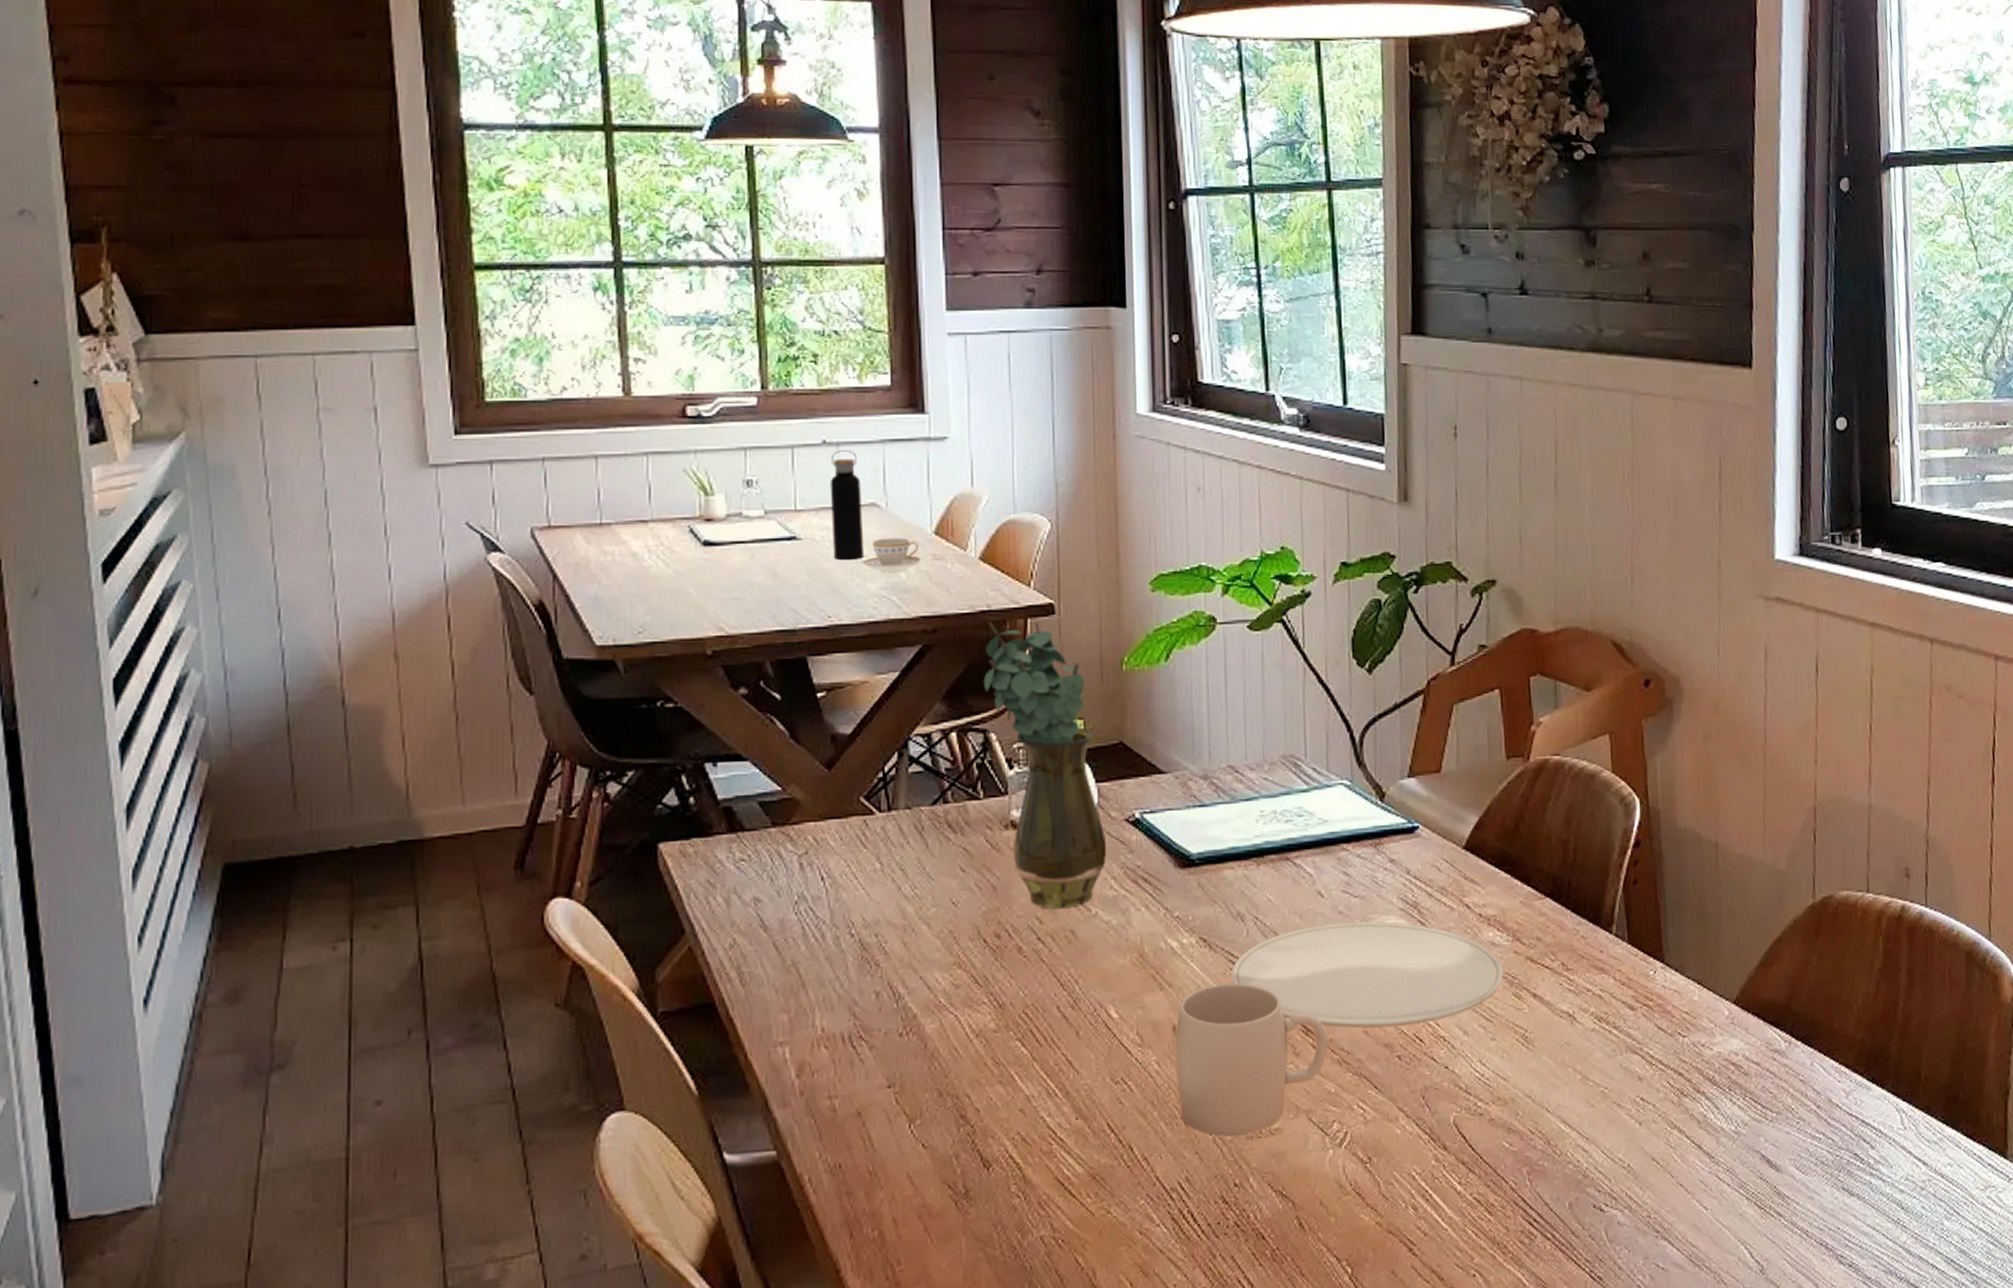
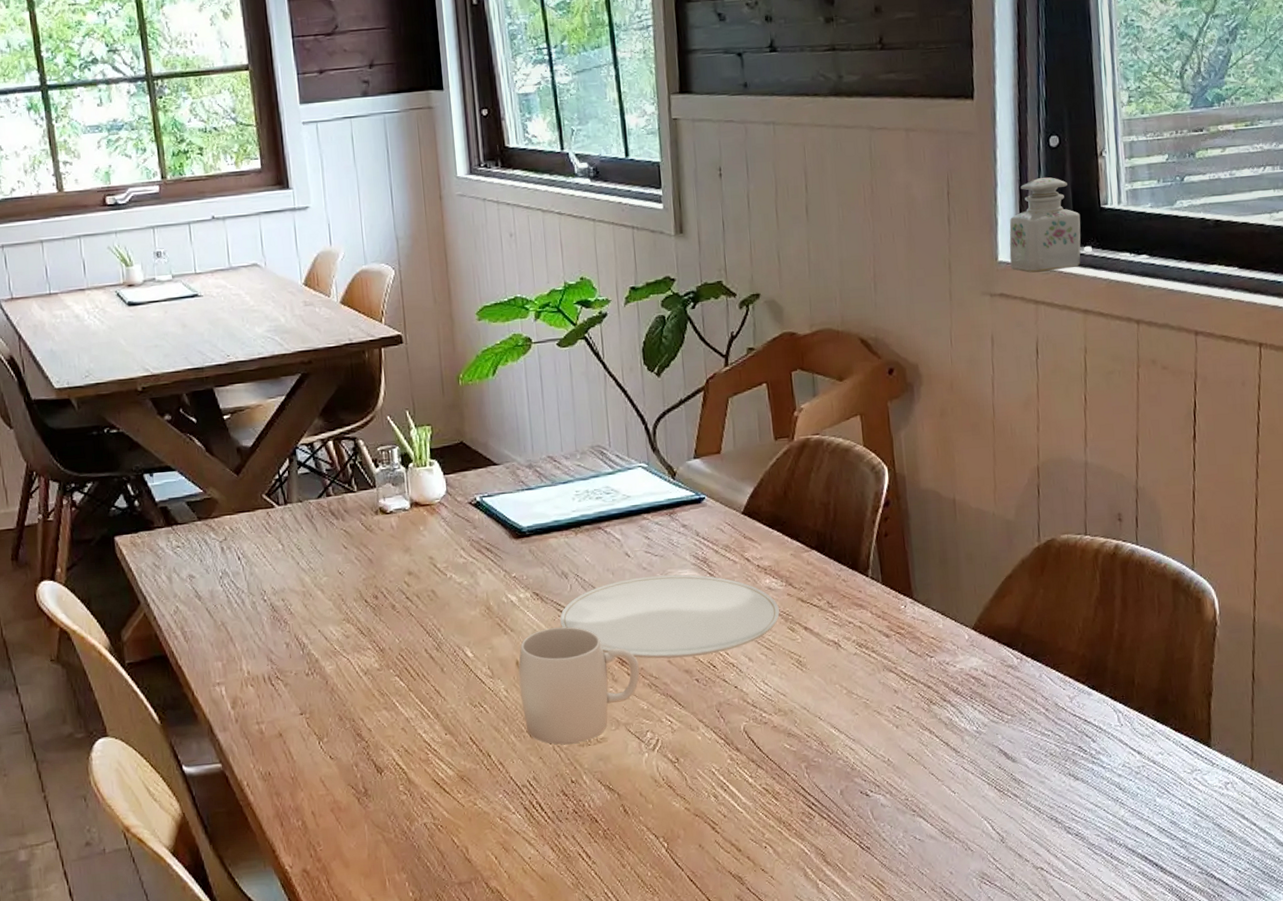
water bottle: present [830,450,864,559] -> none [219,223,251,310]
teacup: present [862,538,922,574] -> none [249,290,296,319]
vase: present [983,622,1107,908] -> none [350,350,456,574]
decorative bottle: none [1788,464,1870,575] -> present [1009,177,1081,273]

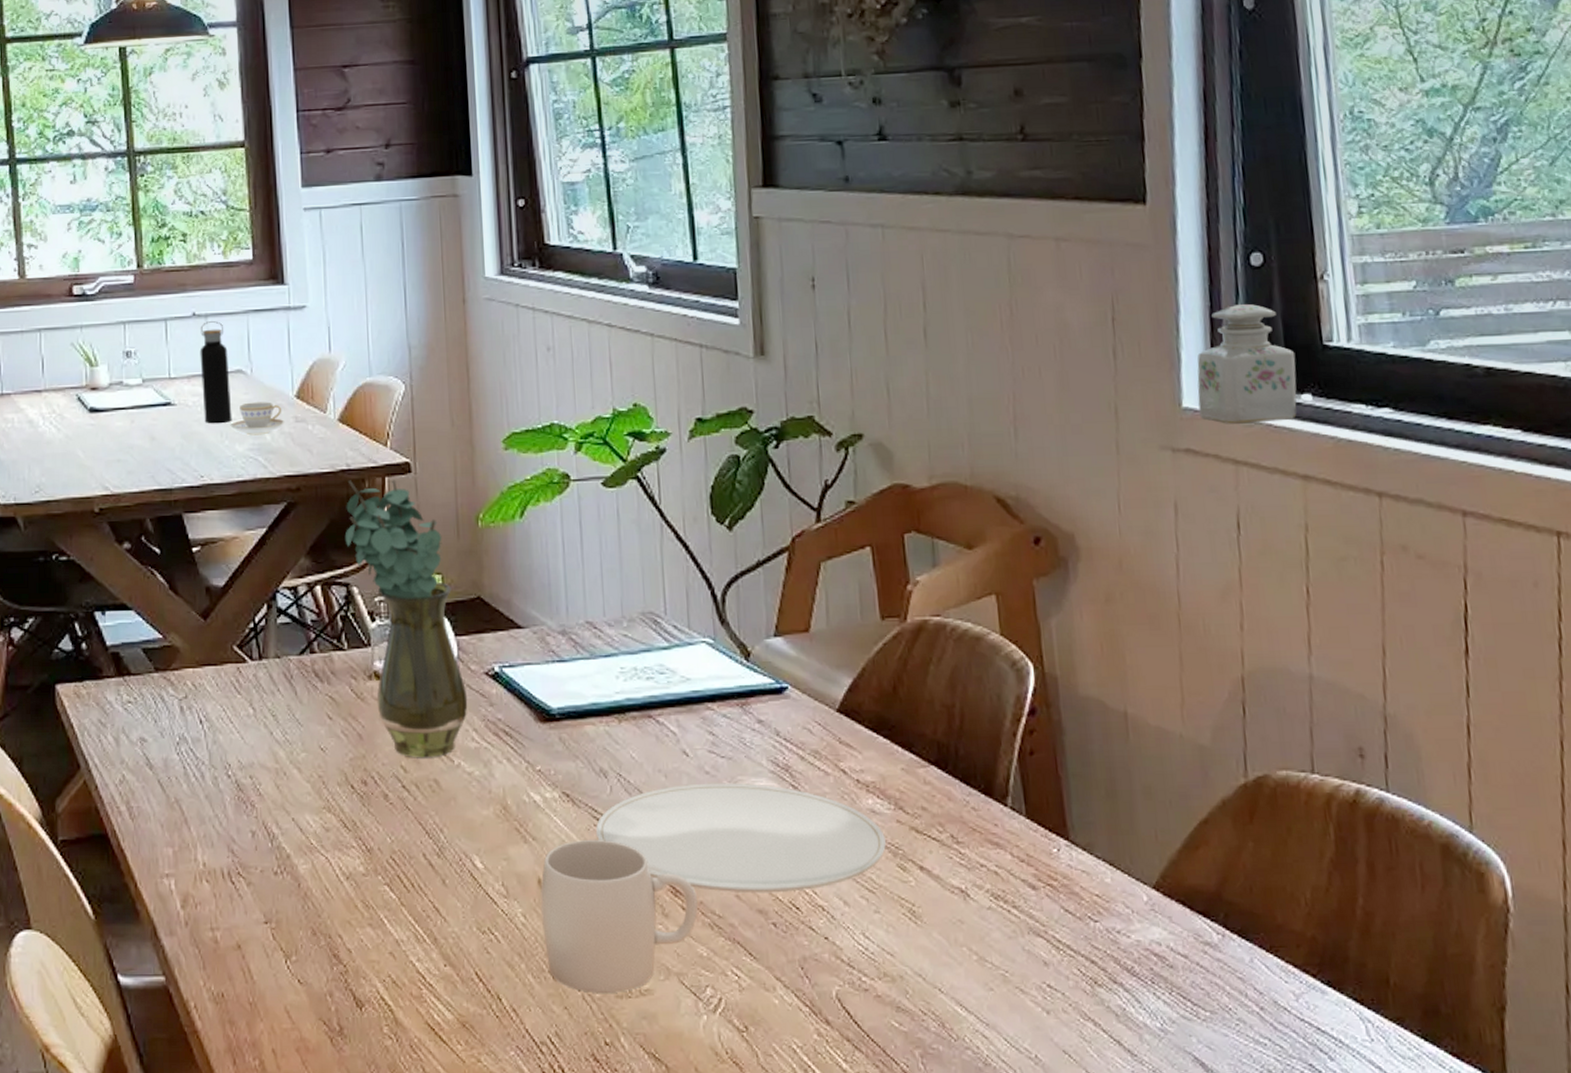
water bottle: none [219,223,251,310] -> present [200,321,232,423]
teacup: none [249,290,296,319] -> present [230,402,285,436]
vase: none [350,350,456,574] -> present [344,480,468,757]

